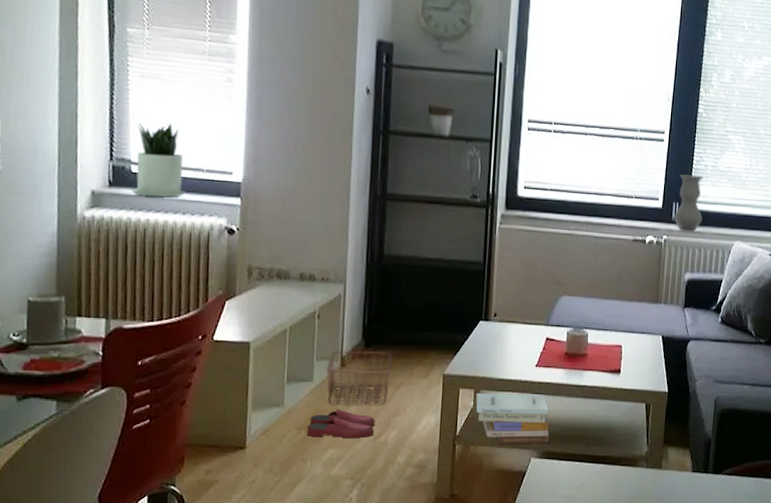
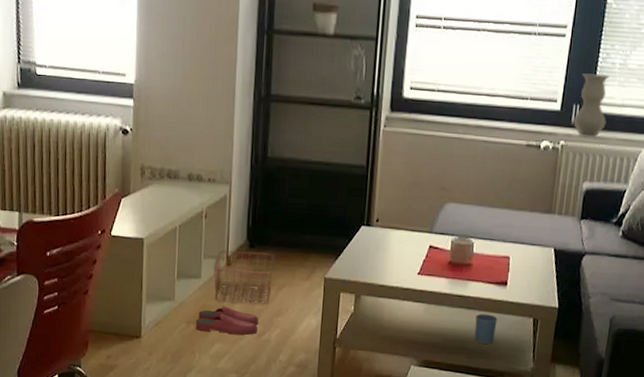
planter: present [131,122,186,198] -> none [37,26,85,99]
books: present [475,392,551,445] -> none [356,297,431,353]
mug: none [591,402,613,431] -> present [474,314,498,344]

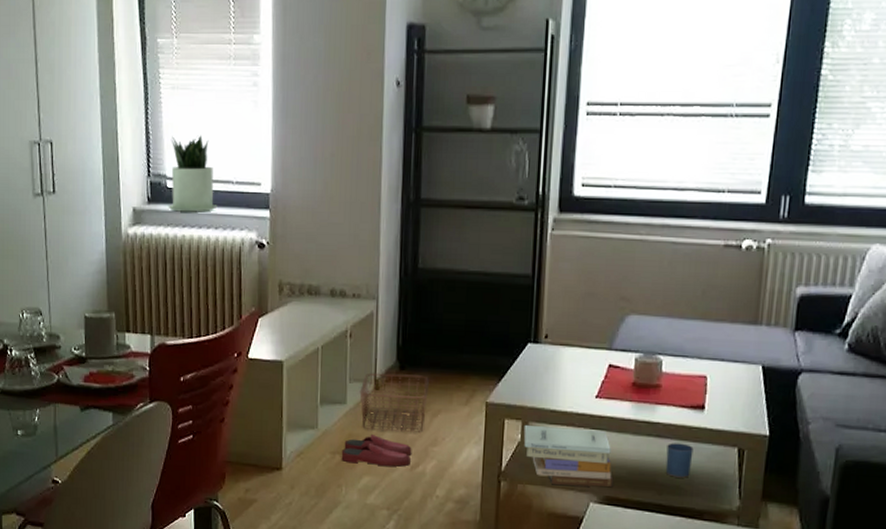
planter: none [37,26,85,99] -> present [168,135,218,212]
books: none [356,297,431,353] -> present [523,424,614,488]
vase: present [574,73,610,137] -> none [783,159,827,233]

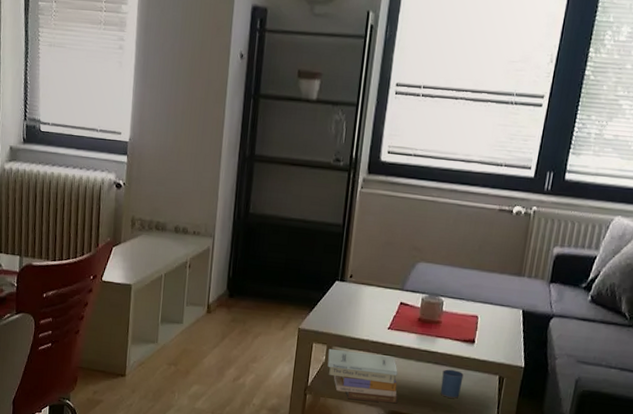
planter: present [168,135,218,212] -> none [40,87,83,154]
slippers: present [341,434,412,467] -> none [176,350,236,379]
basket: present [359,373,429,432] -> none [194,298,253,351]

